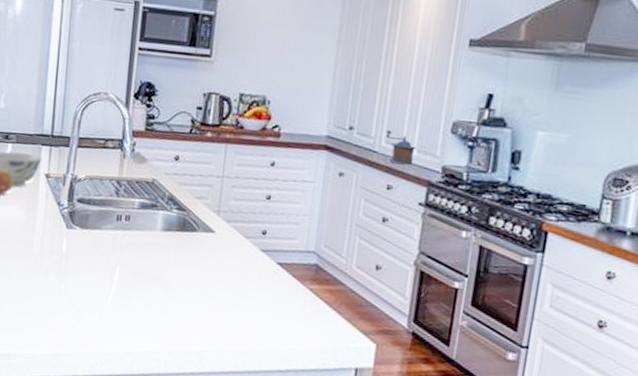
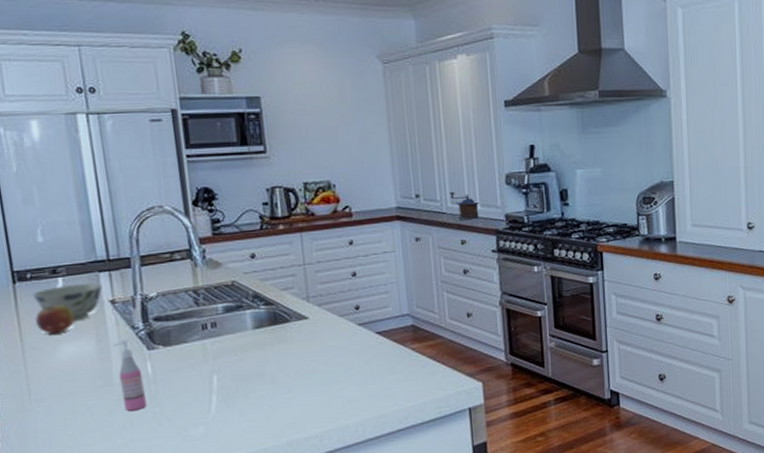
soap dispenser: none [36,213,58,283] -> present [113,339,147,411]

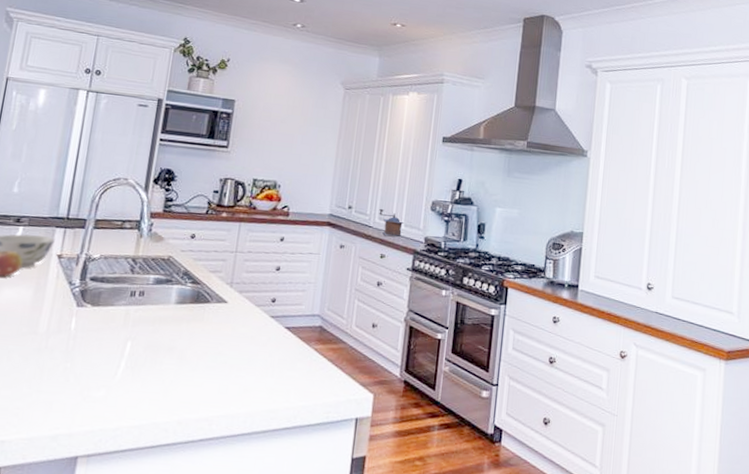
soap dispenser: present [113,339,147,411] -> none [40,293,66,363]

